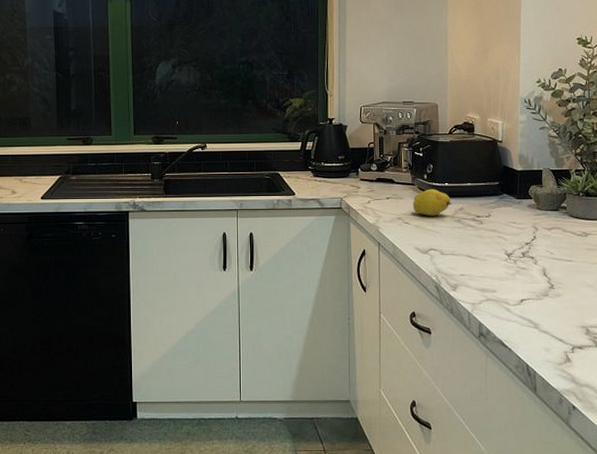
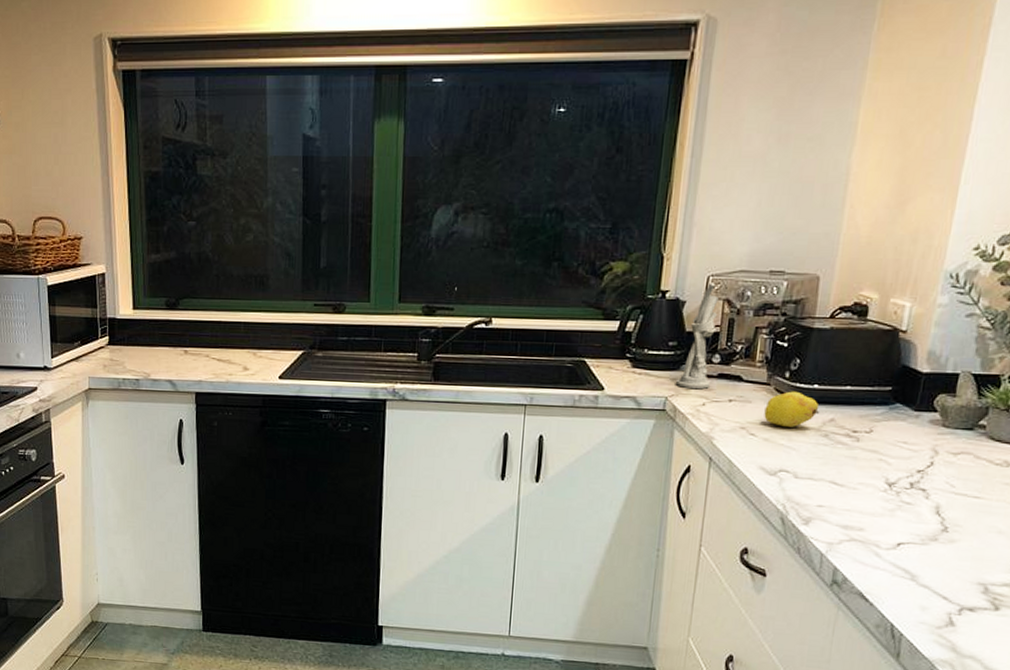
utensil holder: none [346,112,371,190] -> present [675,283,719,389]

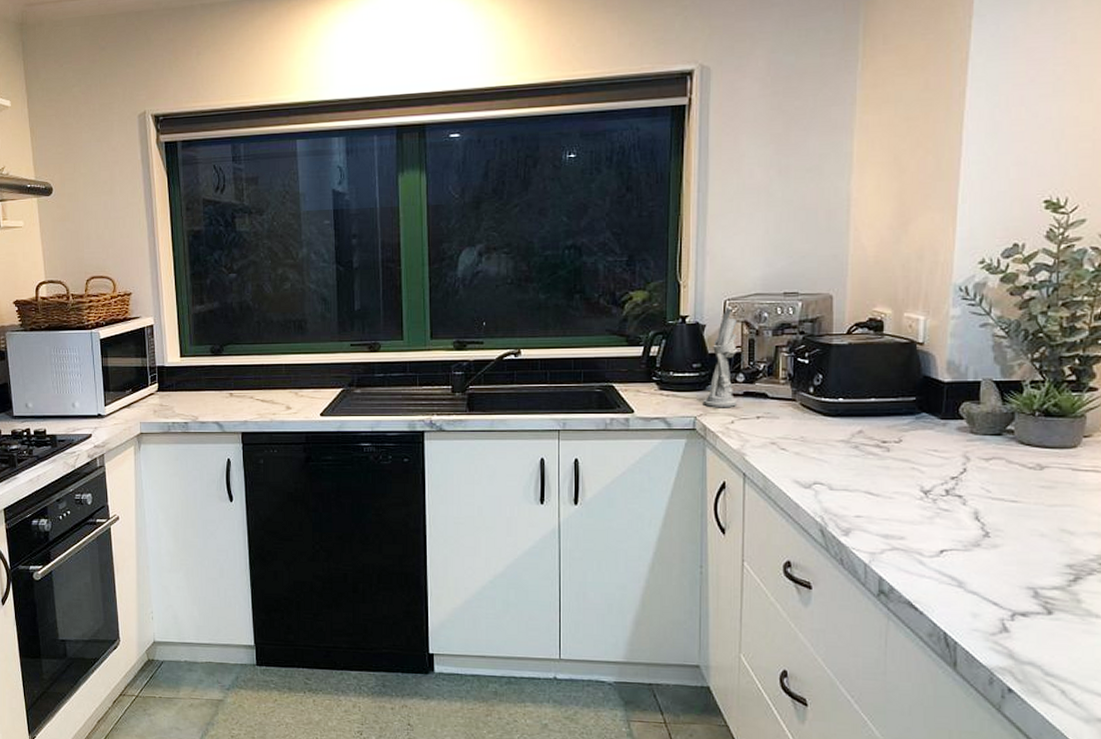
fruit: present [764,391,820,427] -> none [793,405,848,440]

